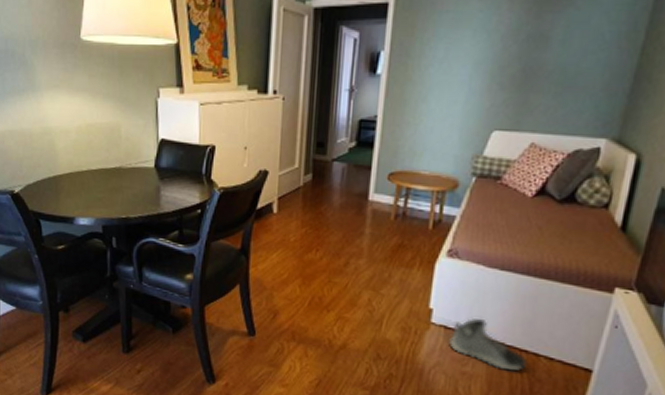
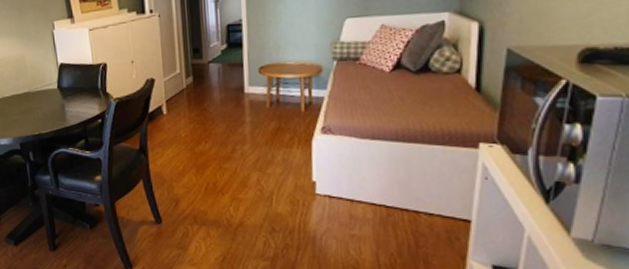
sneaker: present [449,318,528,372] -> none [335,186,410,229]

